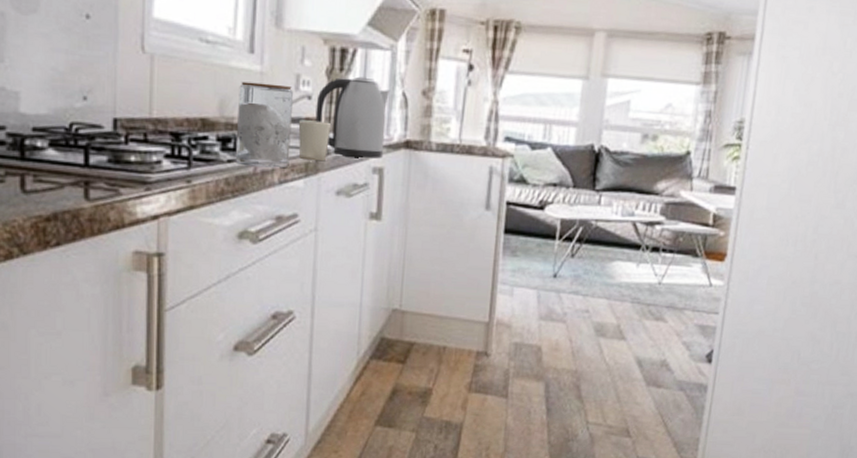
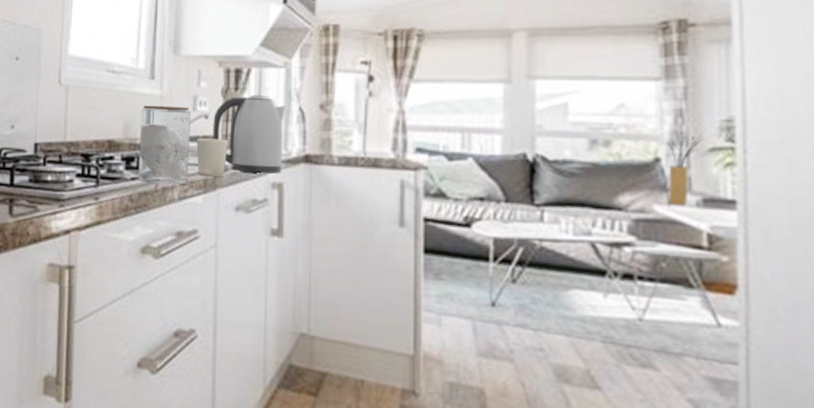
vase: none [691,129,722,192] -> present [666,131,703,207]

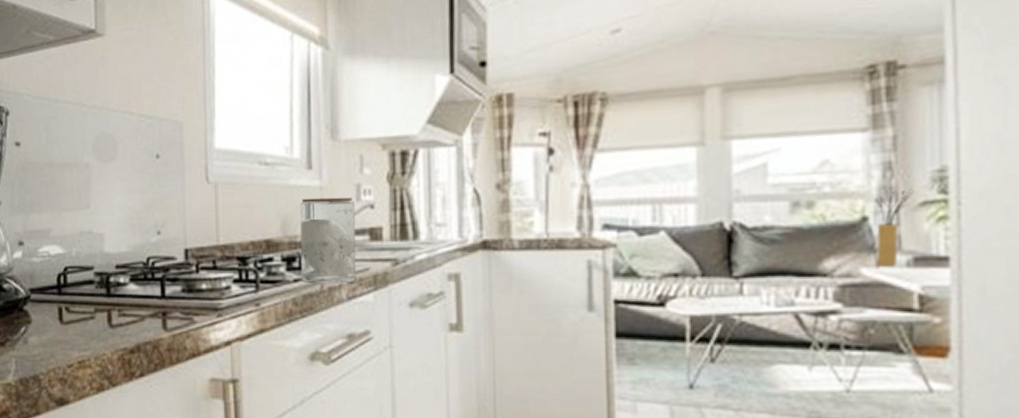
mug: present [196,138,229,178] -> none [363,230,398,273]
kettle: present [212,94,287,174] -> none [379,177,460,265]

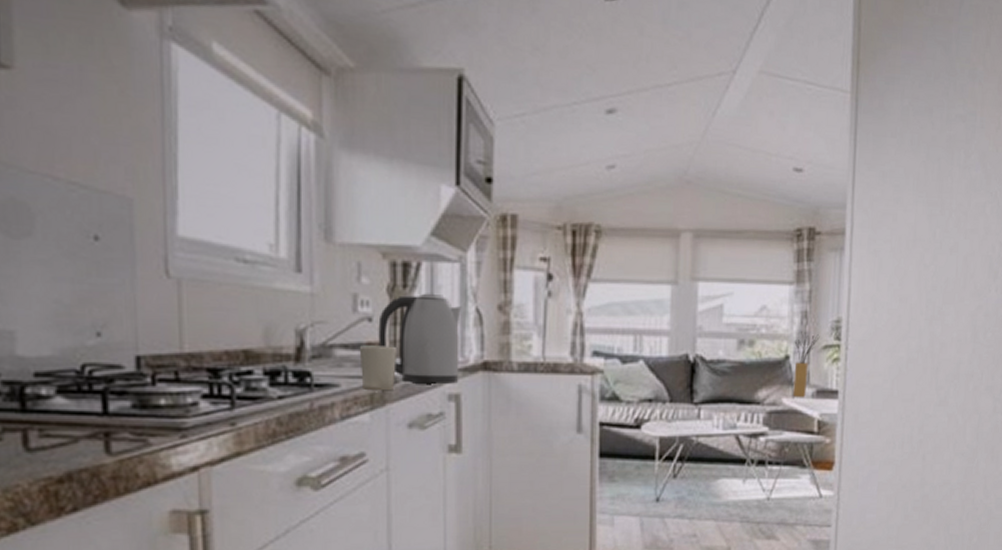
jar: present [300,197,357,284] -> none [286,305,351,402]
mug: none [363,230,398,273] -> present [359,345,398,391]
kettle: none [379,177,460,265] -> present [378,293,462,384]

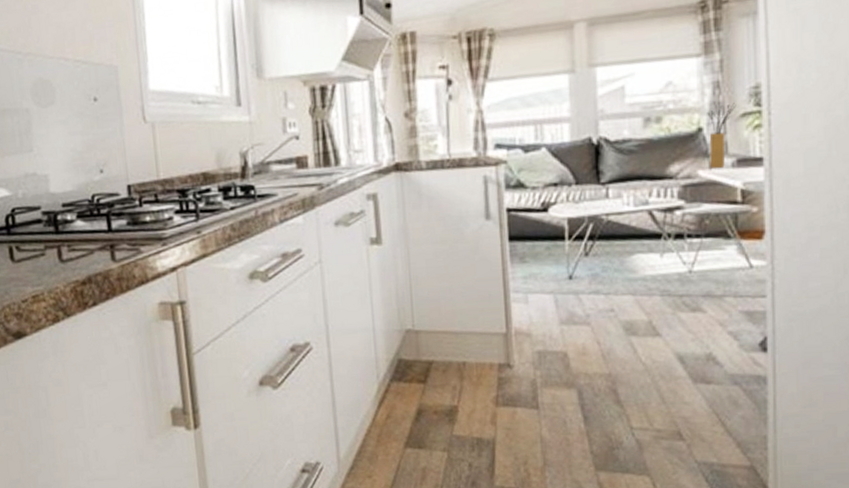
mug: present [359,345,398,391] -> none [290,157,322,198]
kettle: present [378,293,462,384] -> none [304,109,375,188]

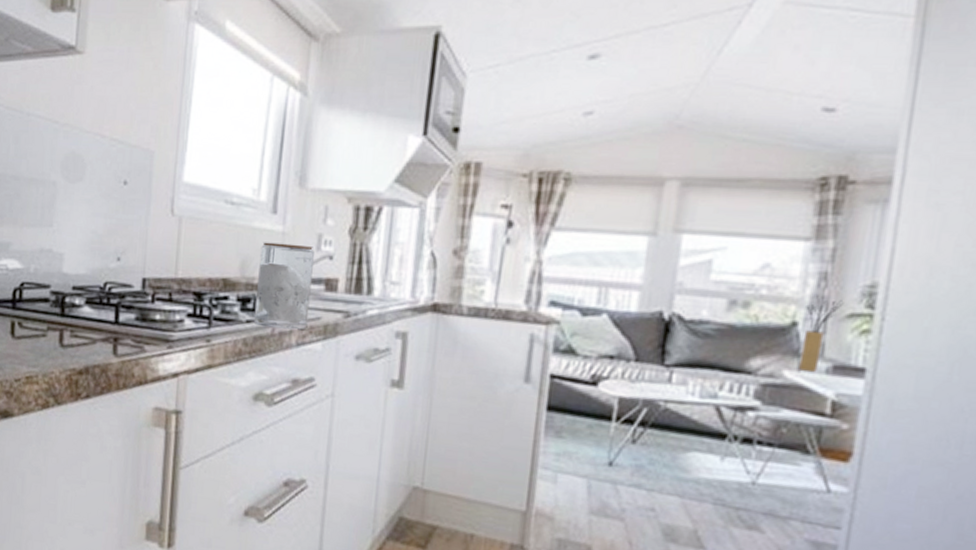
jar: none [232,130,287,211] -> present [253,242,314,330]

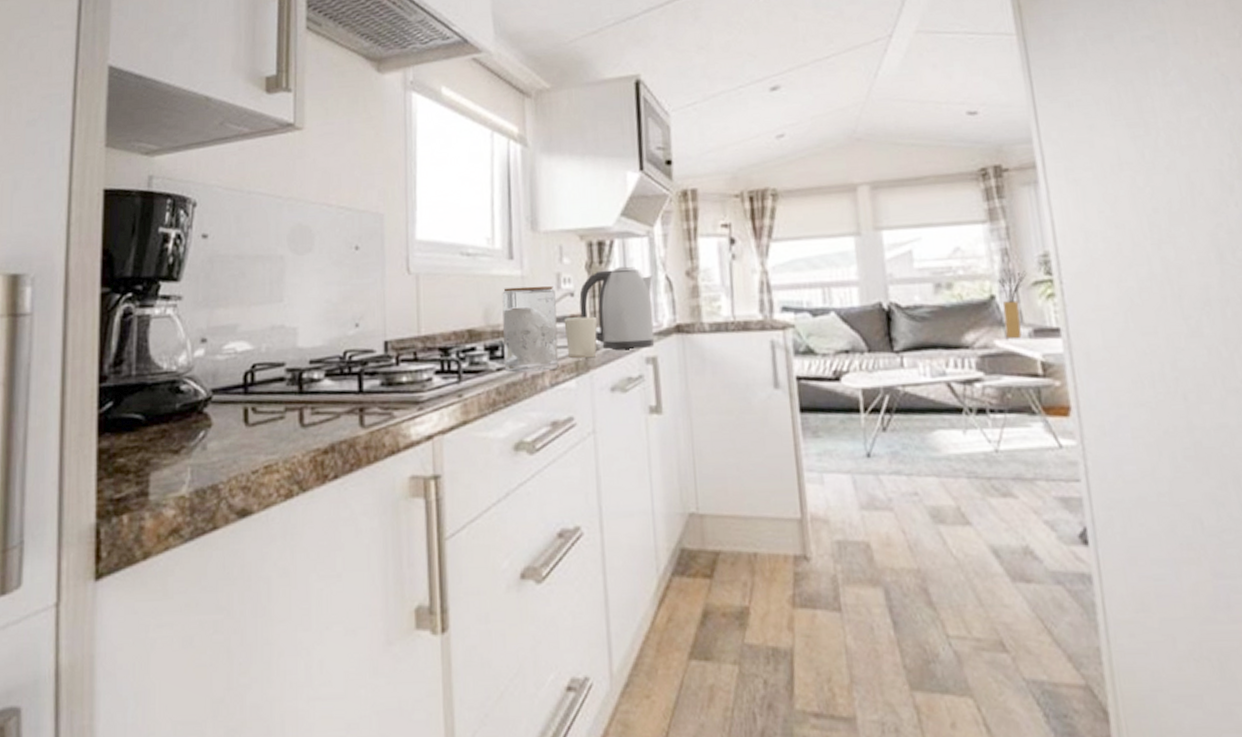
mug: none [317,280,353,324] -> present [564,316,598,359]
kettle: none [336,235,418,322] -> present [579,266,655,350]

